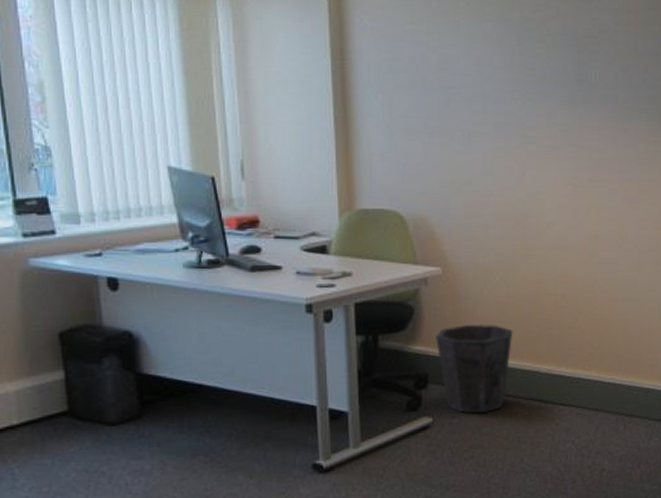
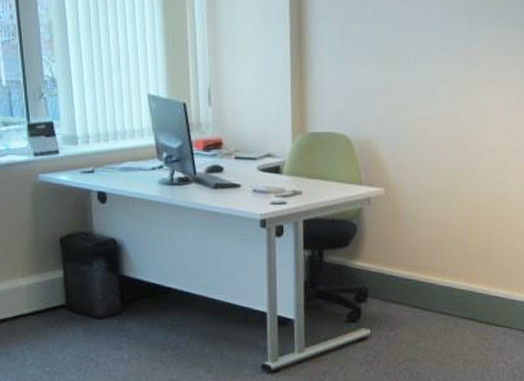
waste bin: present [436,323,513,414] -> none [376,243,451,329]

